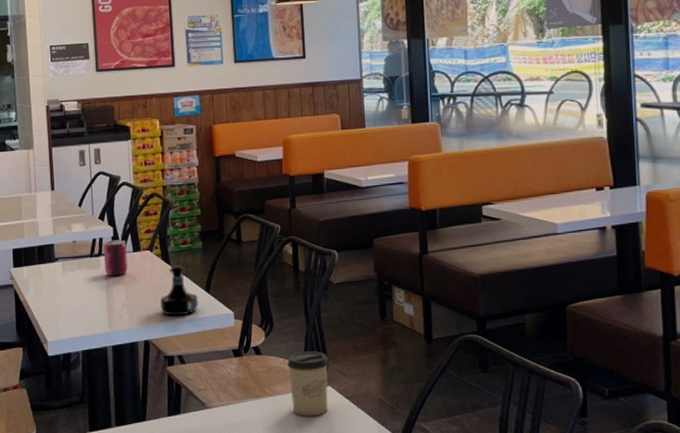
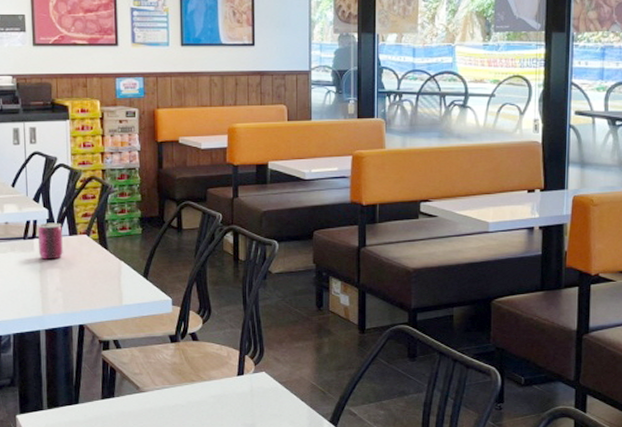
tequila bottle: present [160,265,198,316] -> none [97,251,136,301]
cup: present [287,351,329,416] -> none [224,338,264,400]

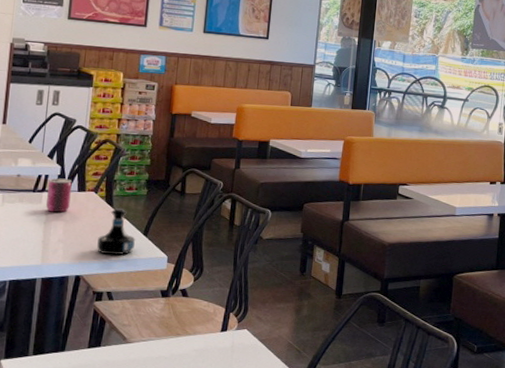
tequila bottle: none [97,251,136,301] -> present [97,208,135,255]

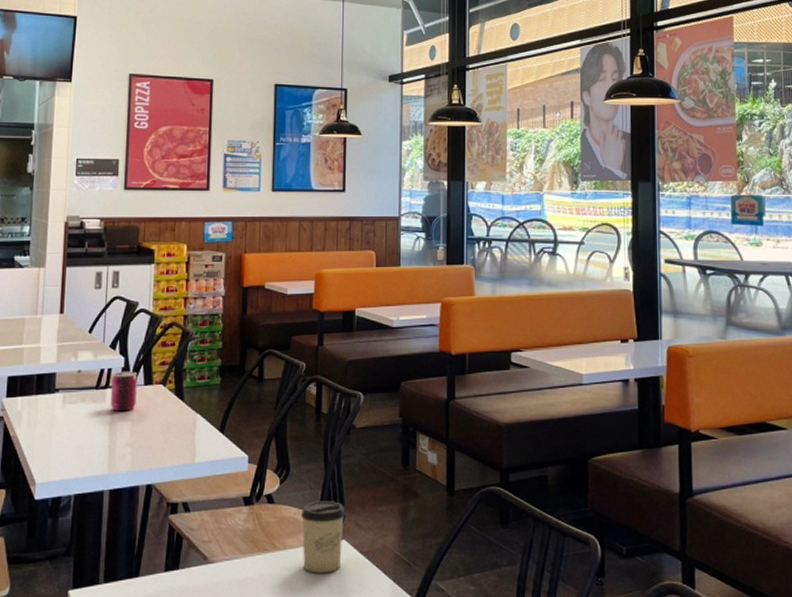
tequila bottle: present [97,208,135,255] -> none [169,402,211,458]
cup: none [209,297,249,356] -> present [301,501,345,573]

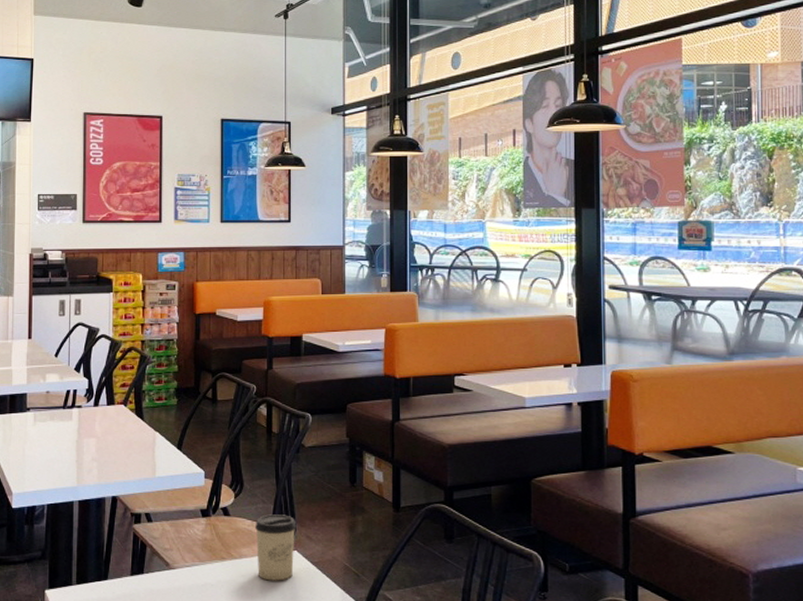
can: present [111,371,138,411] -> none [76,392,101,429]

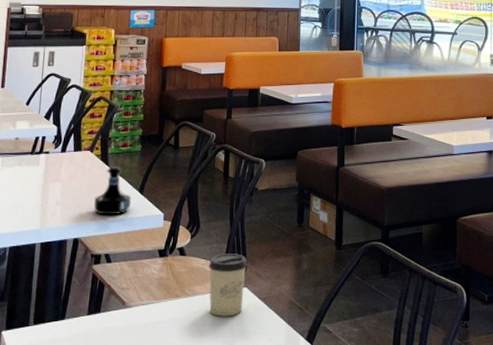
tequila bottle: none [131,421,169,473] -> present [94,167,131,215]

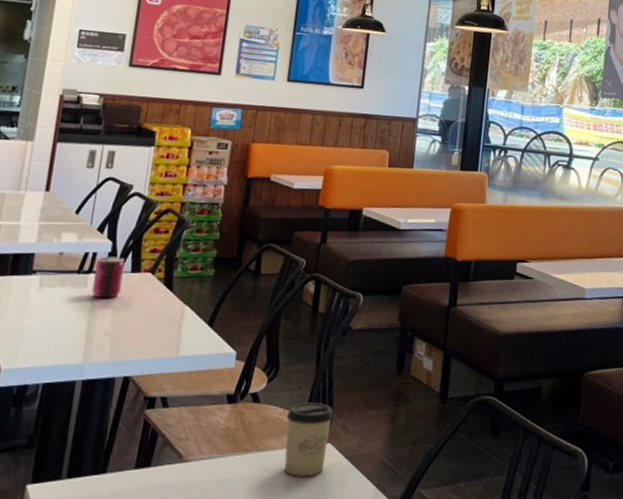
can: none [44,139,68,174] -> present [92,256,125,299]
tequila bottle: present [94,167,131,215] -> none [151,293,198,351]

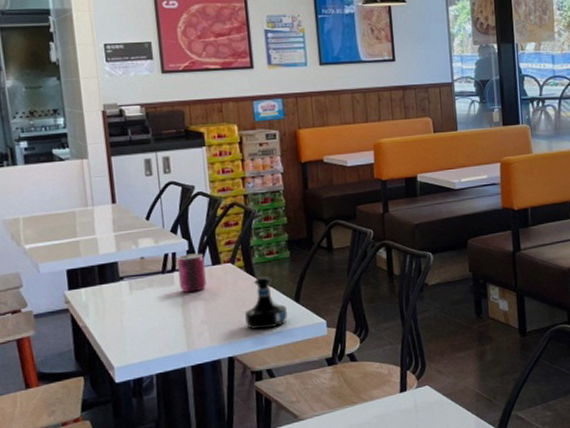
tequila bottle: none [151,293,198,351] -> present [245,277,288,330]
cup: present [284,402,334,477] -> none [384,353,426,418]

